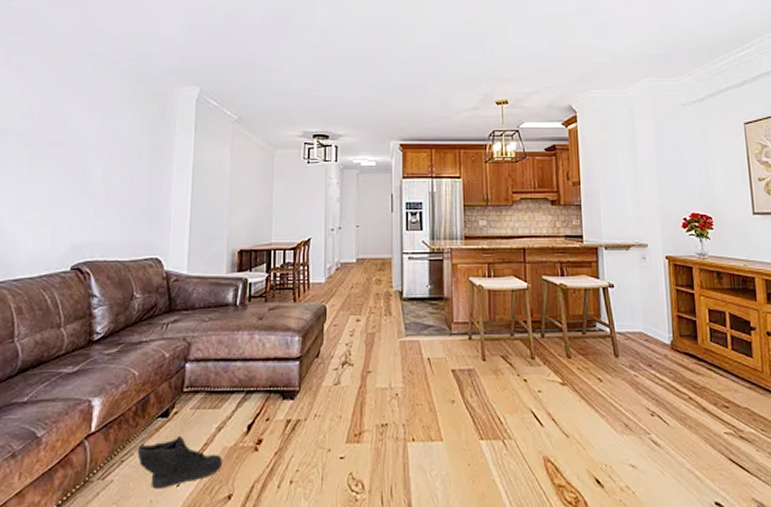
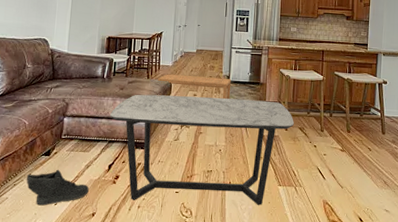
coffee table: none [247,322,494,473] -> present [110,94,294,205]
side table: none [308,293,406,325] -> present [157,74,232,100]

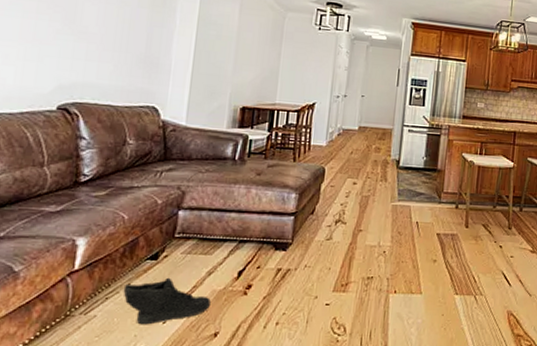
coffee table: present [110,94,294,205] -> none [242,181,477,318]
side table: present [157,74,232,100] -> none [305,156,402,190]

